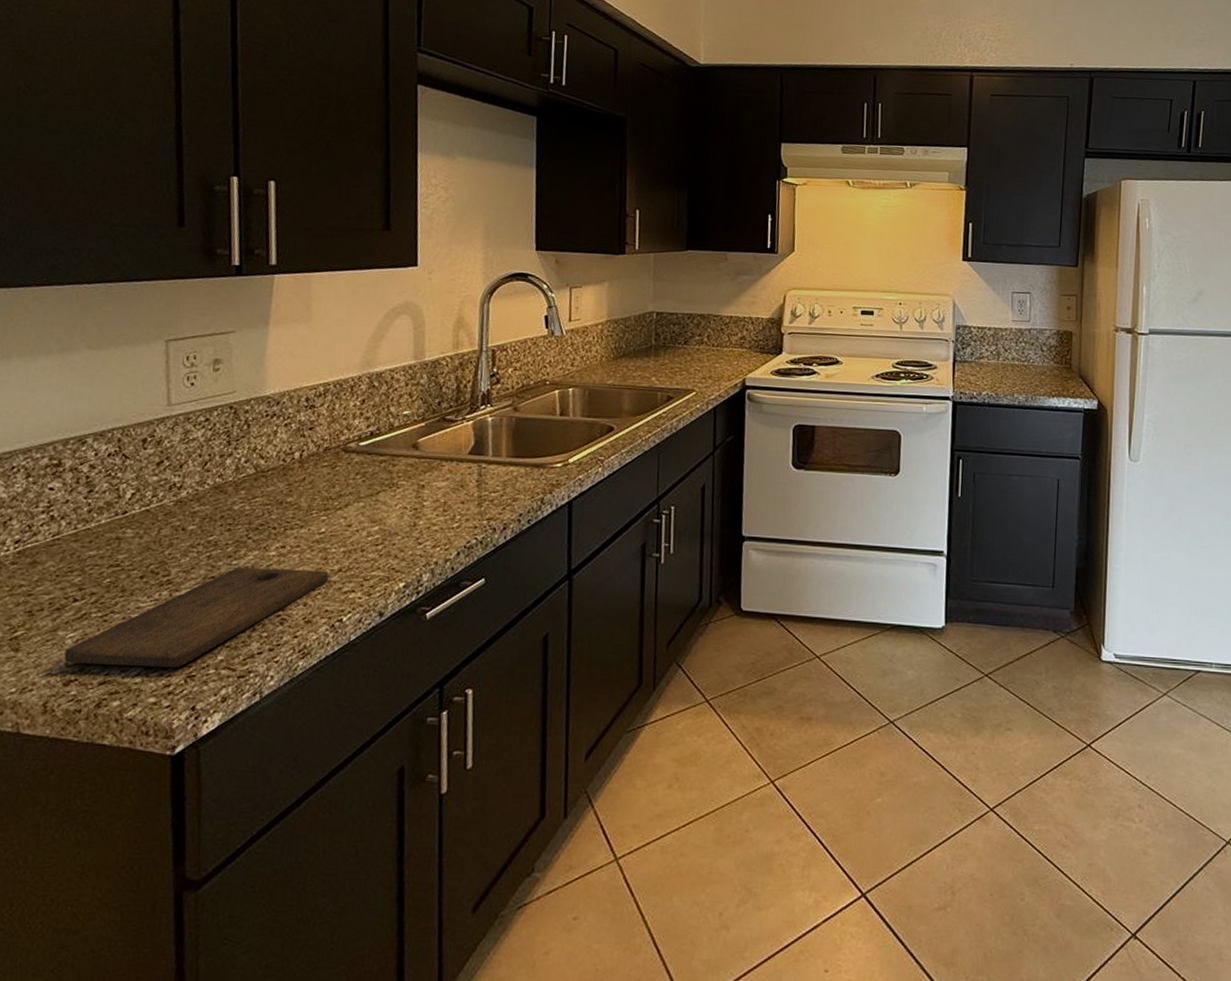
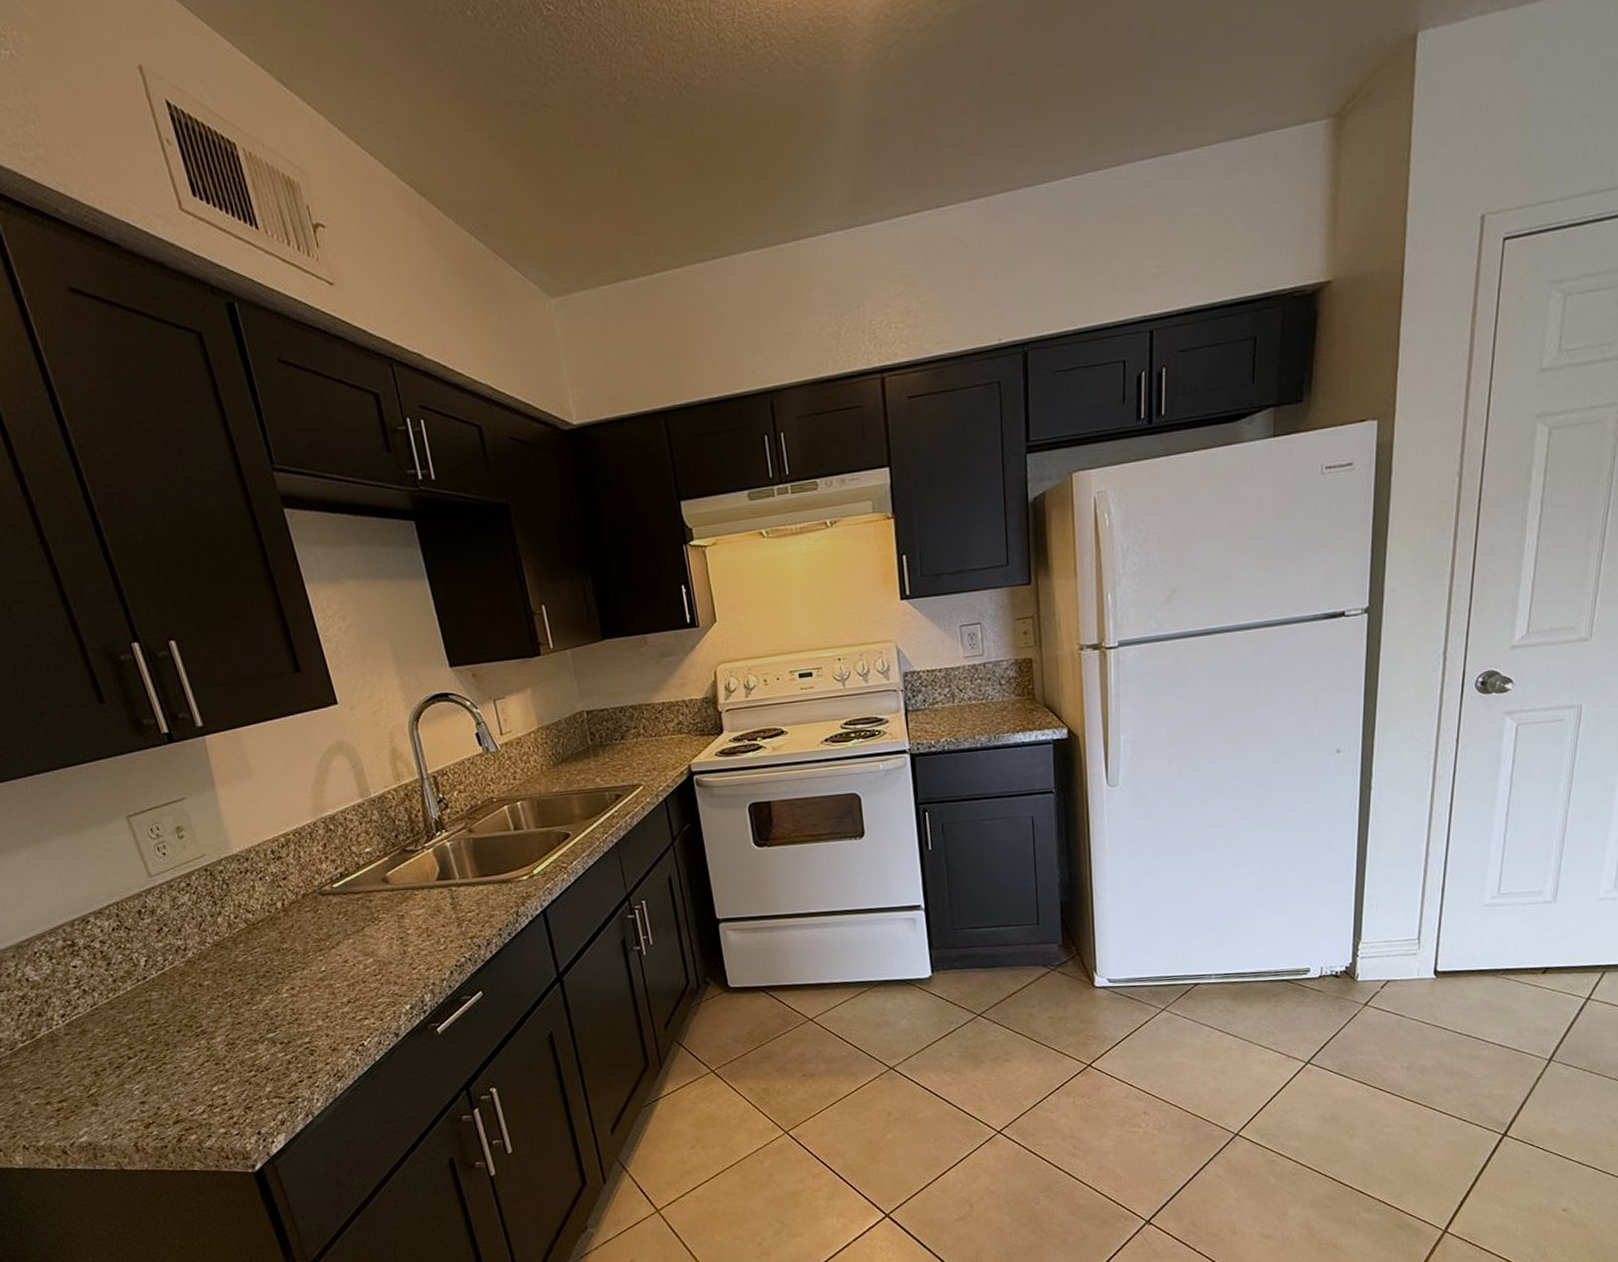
cutting board: present [64,567,329,667] -> none [136,1004,342,1110]

